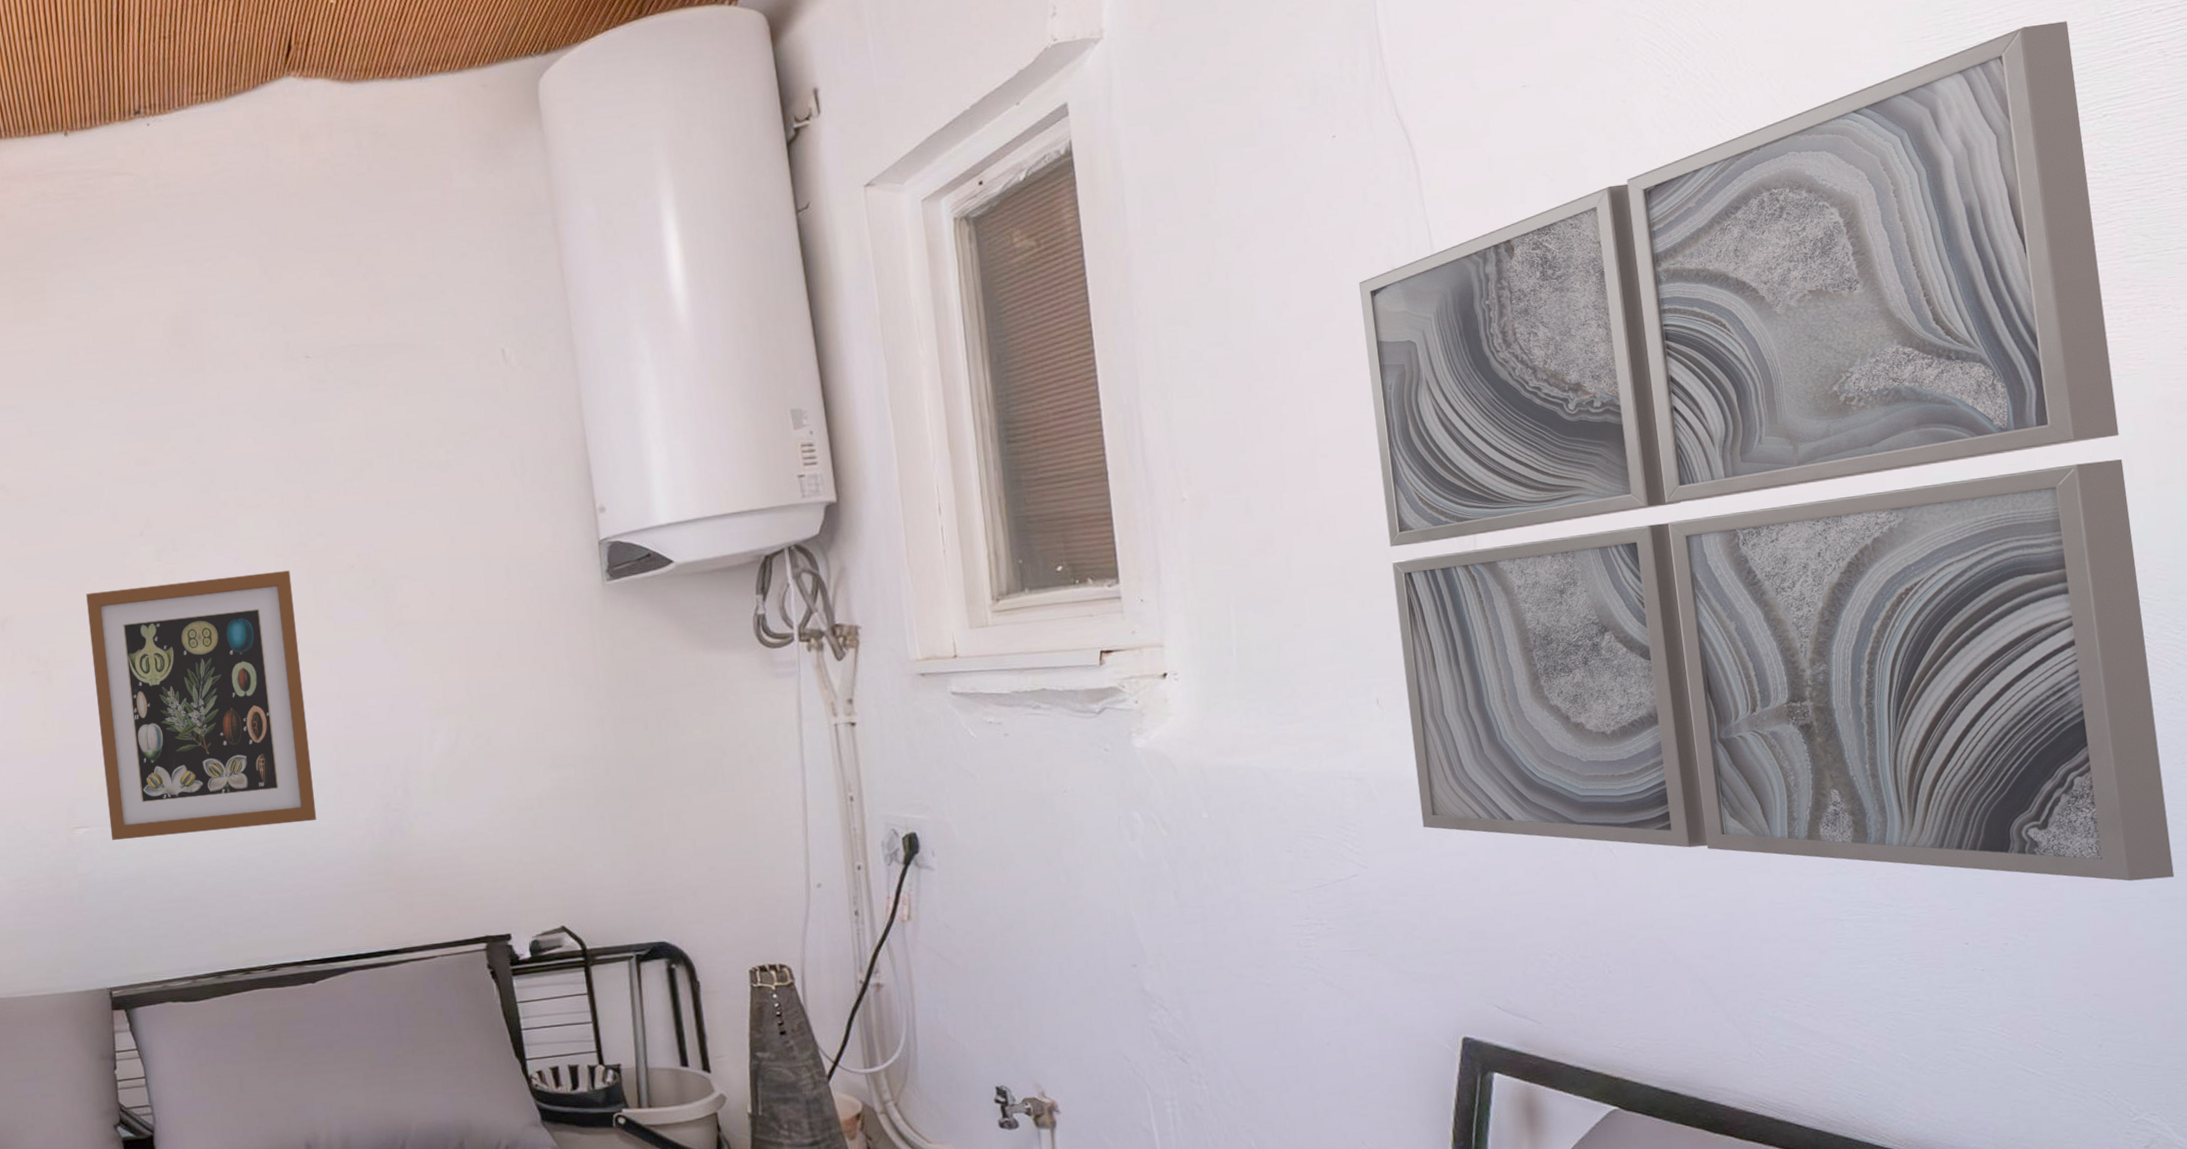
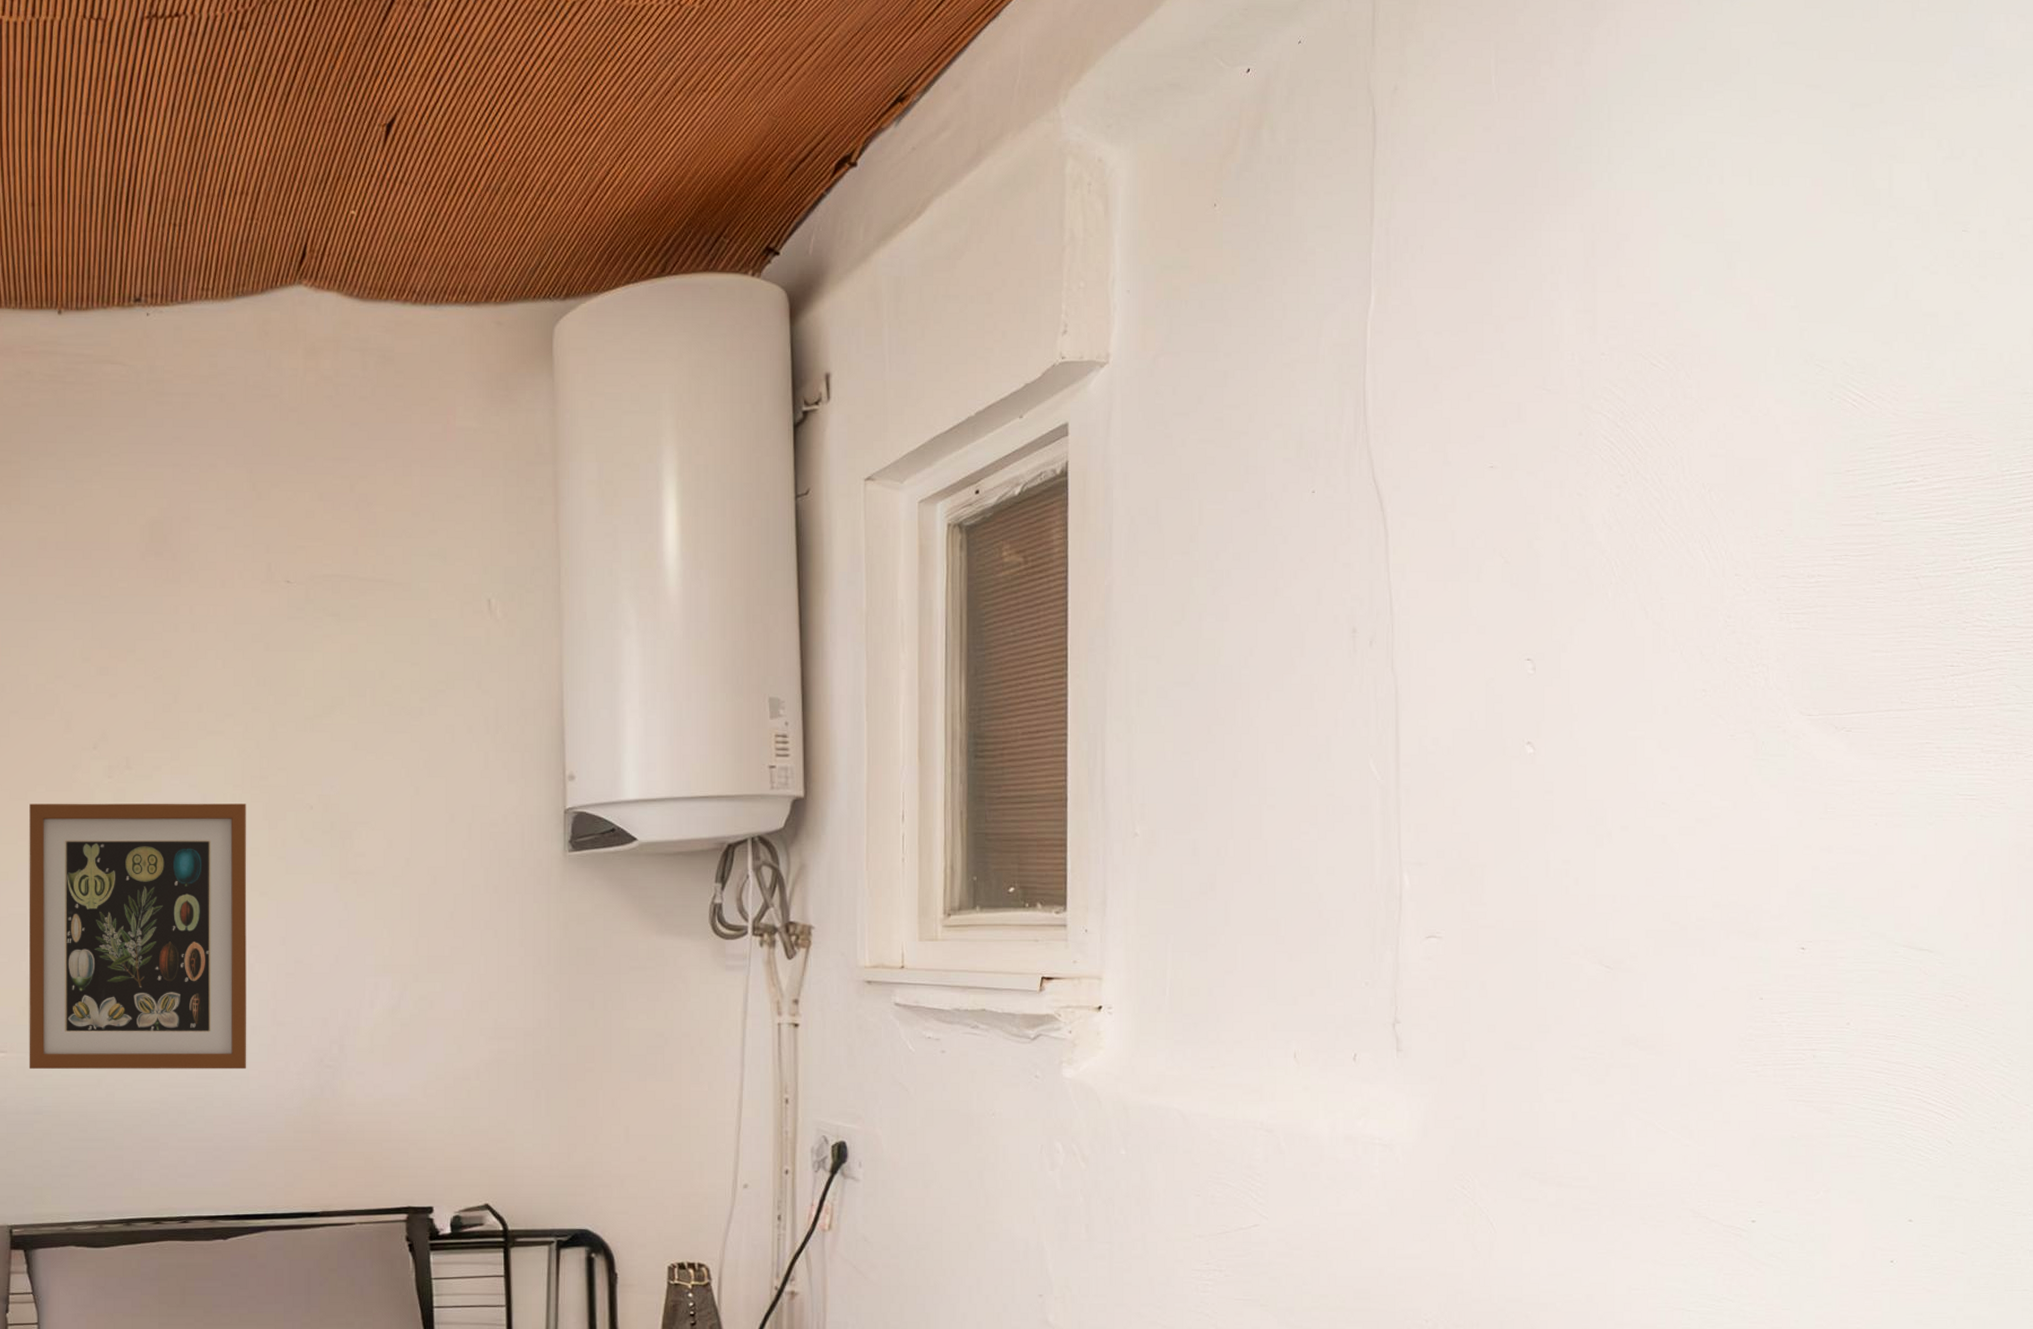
wall art: present [1359,21,2175,881] -> none [1321,473,1979,1297]

